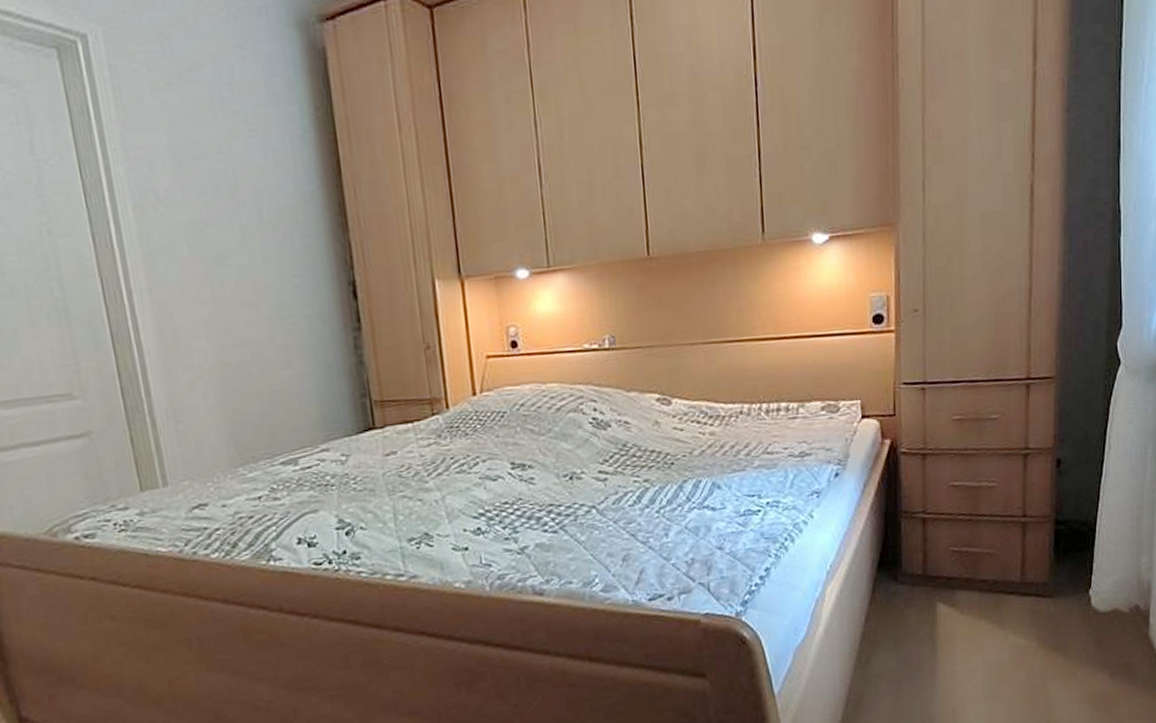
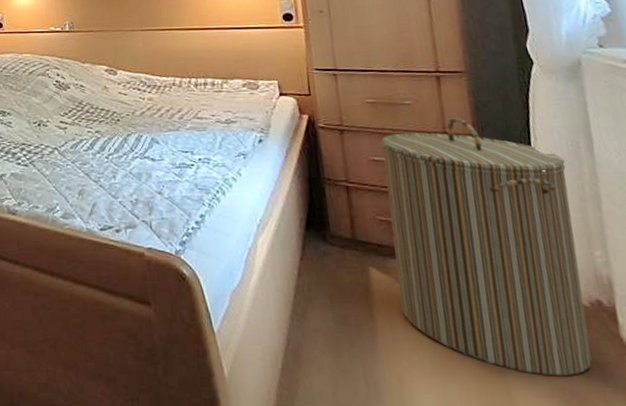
laundry hamper: none [962,429,1131,684] -> present [380,117,592,377]

